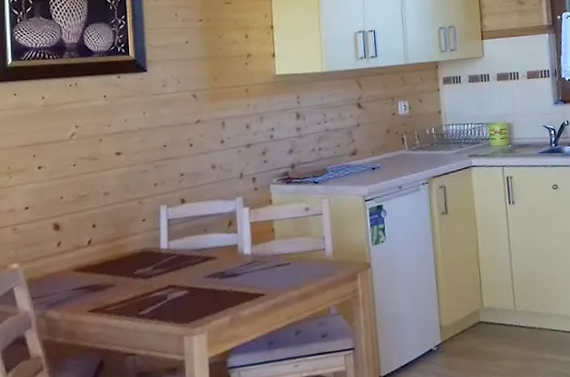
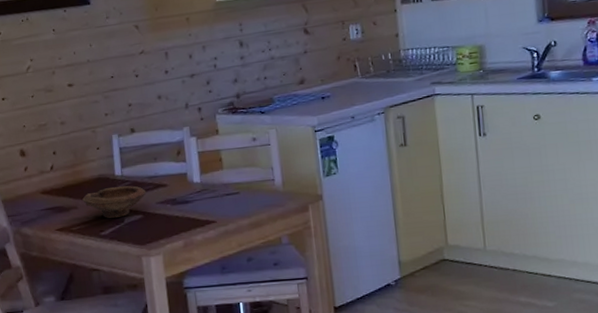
bowl: none [122,259,194,296] -> present [82,185,147,218]

